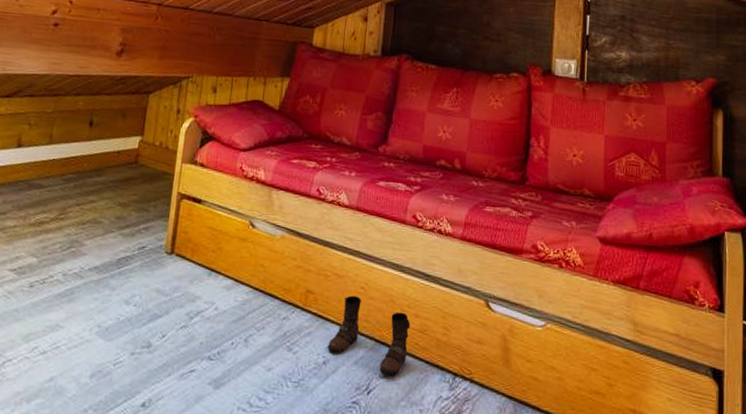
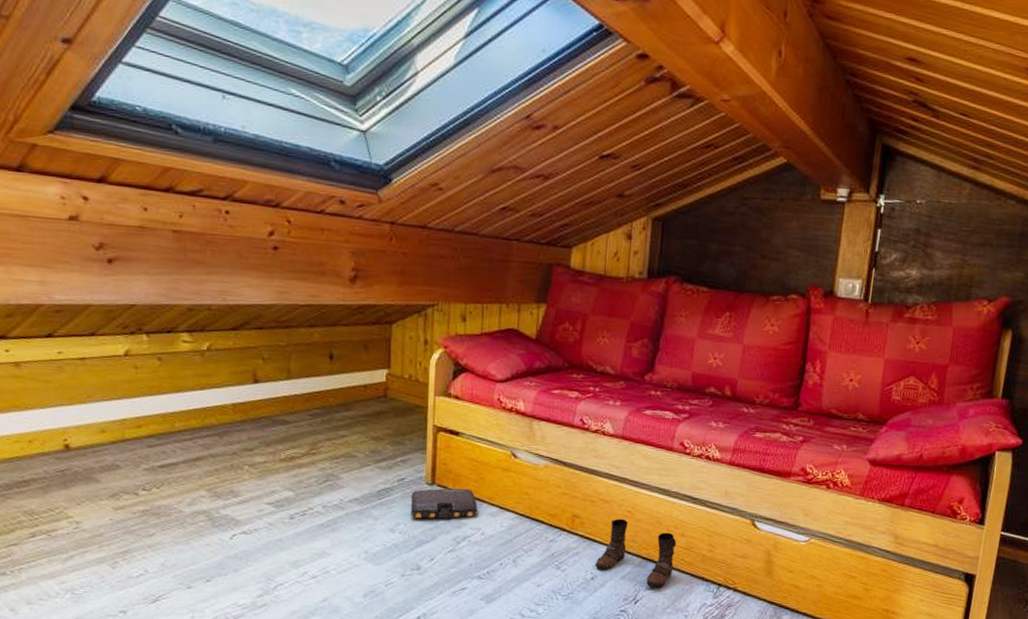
bag: none [146,258,213,291] -> present [410,488,478,519]

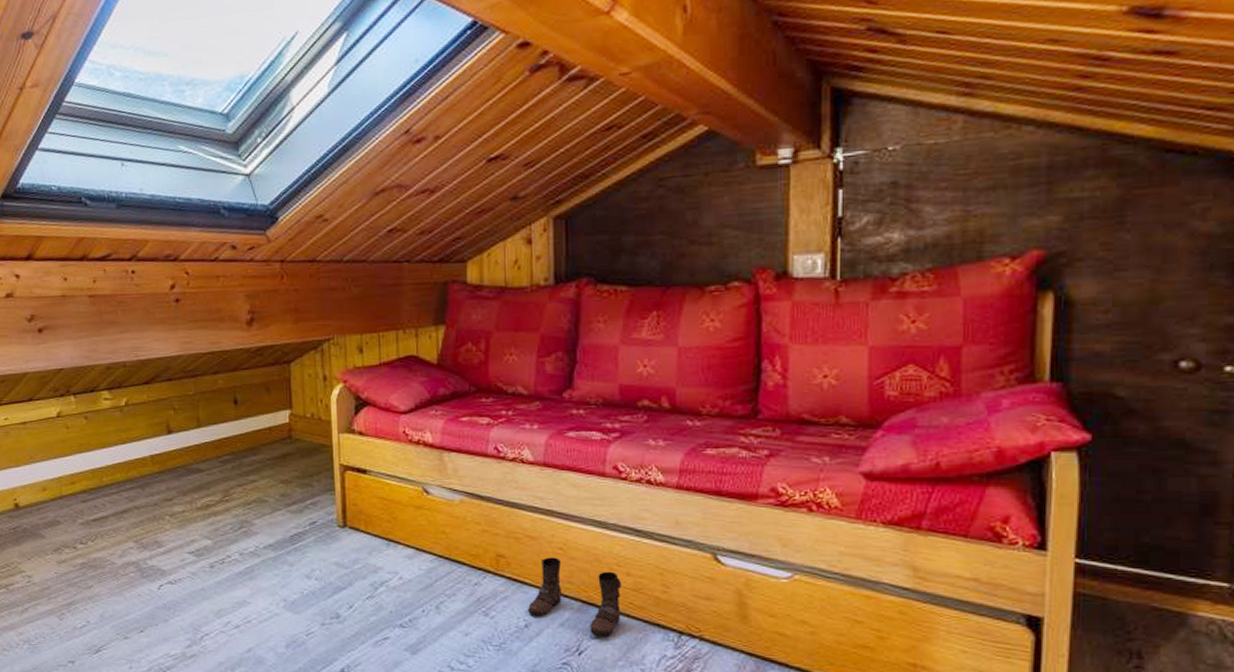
bag: present [410,488,478,519] -> none [323,529,393,564]

